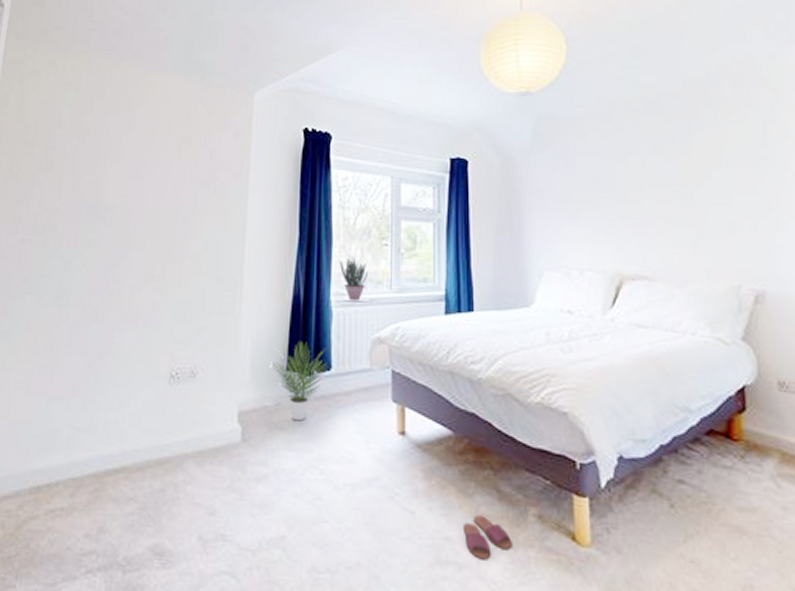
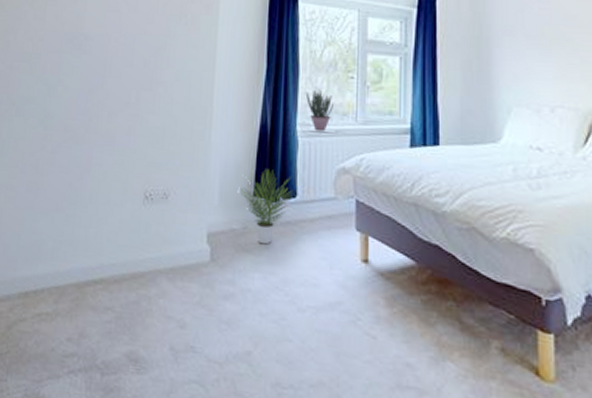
slippers: present [464,515,512,560] -> none [425,344,474,388]

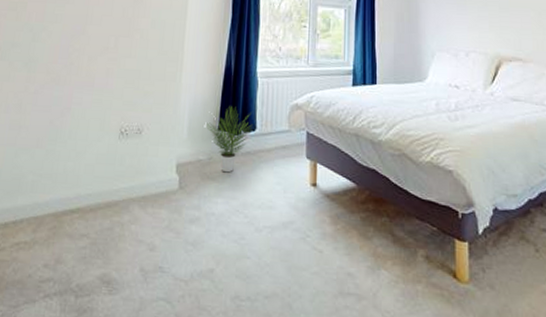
potted plant: present [305,89,333,132] -> none [265,36,289,73]

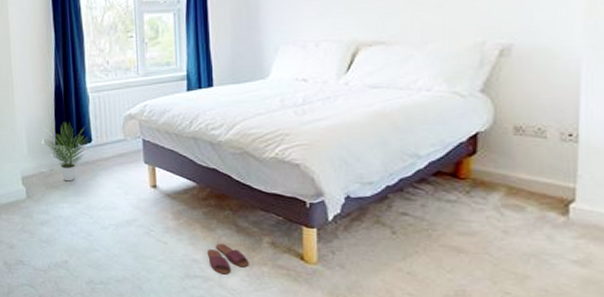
slippers: none [363,254,403,293] -> present [208,243,249,275]

